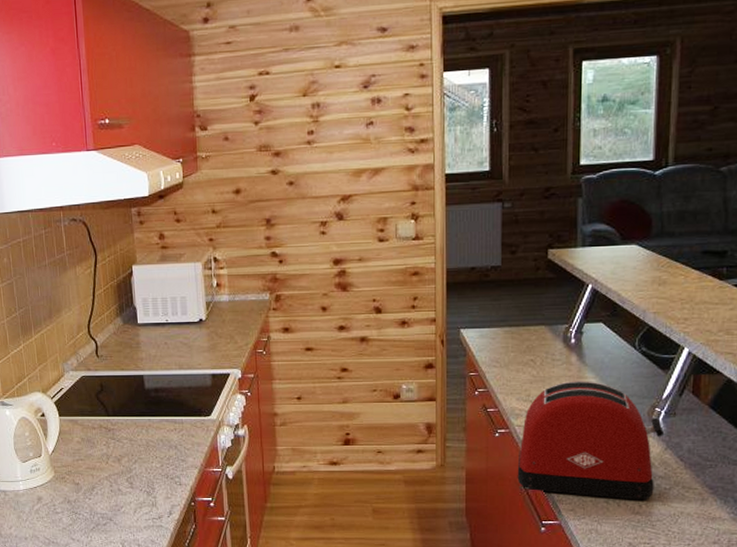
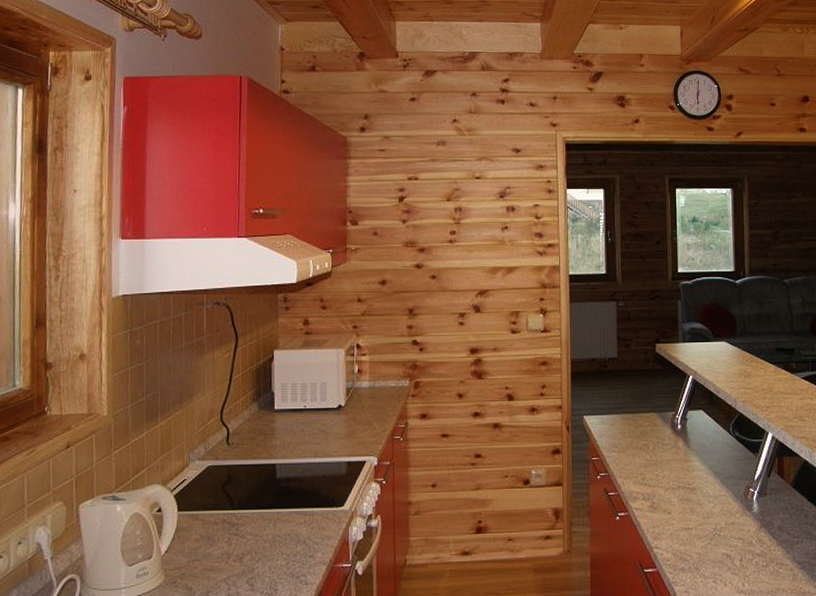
toaster: present [517,381,665,500] -> none [636,464,759,579]

